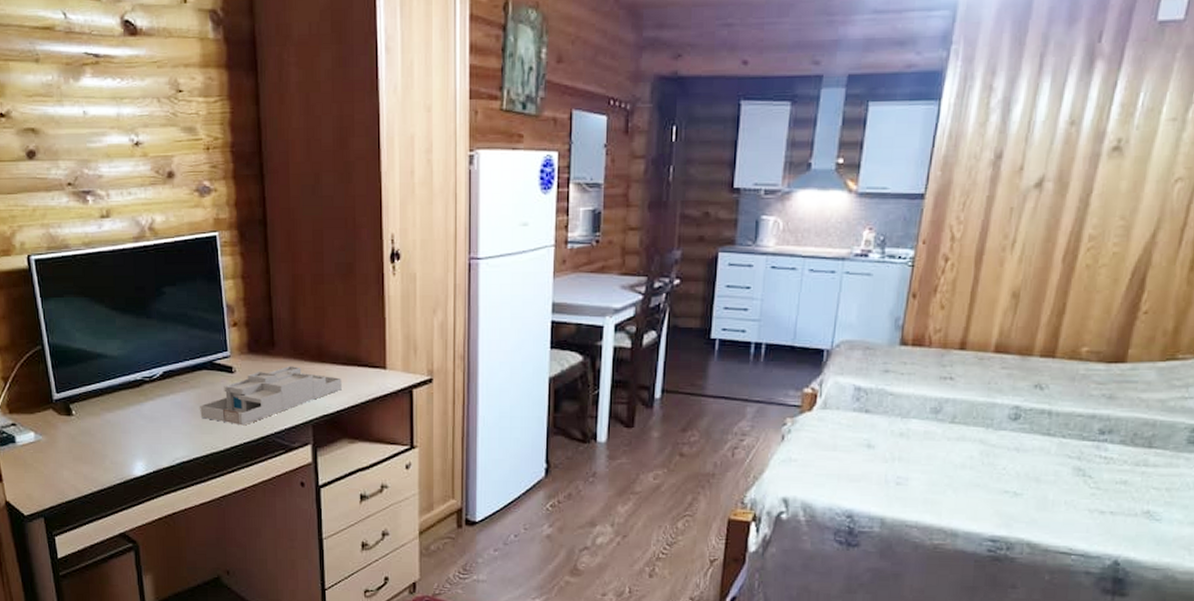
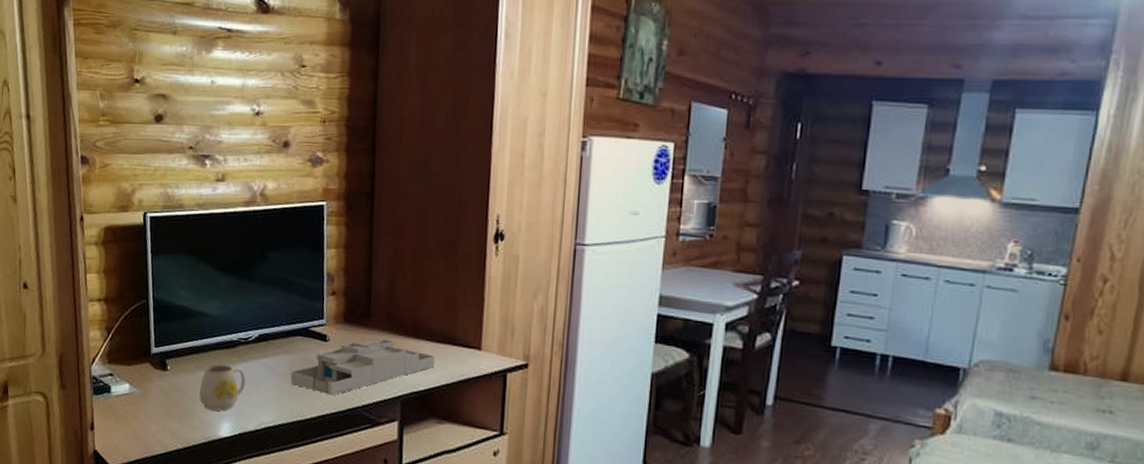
mug: none [108,405,155,451] -> present [199,364,246,411]

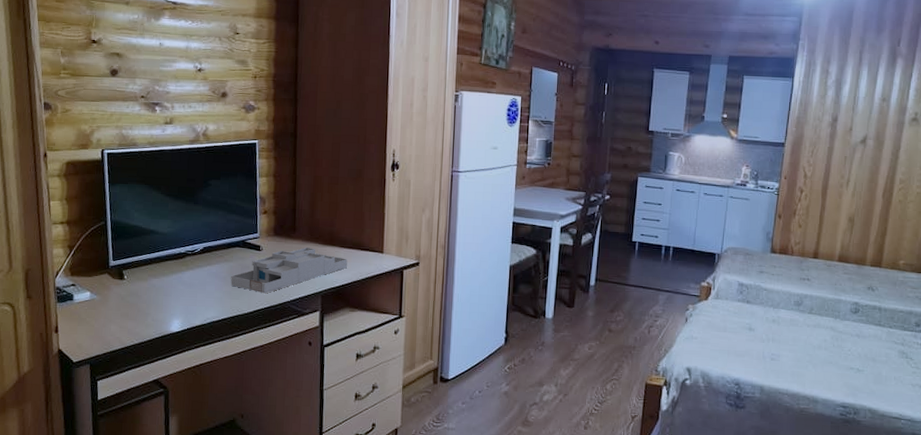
mug: present [199,364,246,411] -> none [153,273,193,311]

